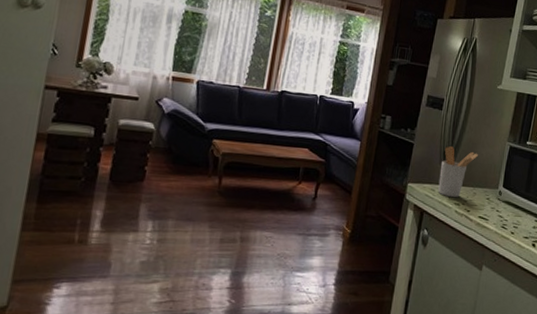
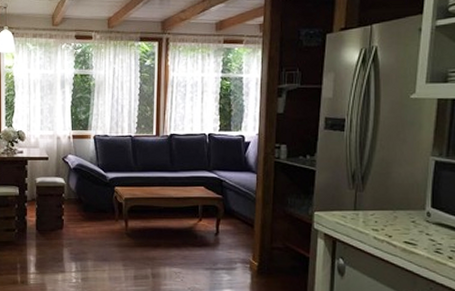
utensil holder: present [438,146,479,197] -> none [350,169,396,222]

